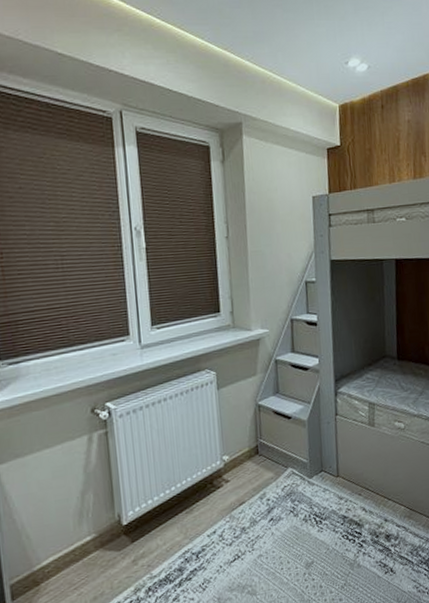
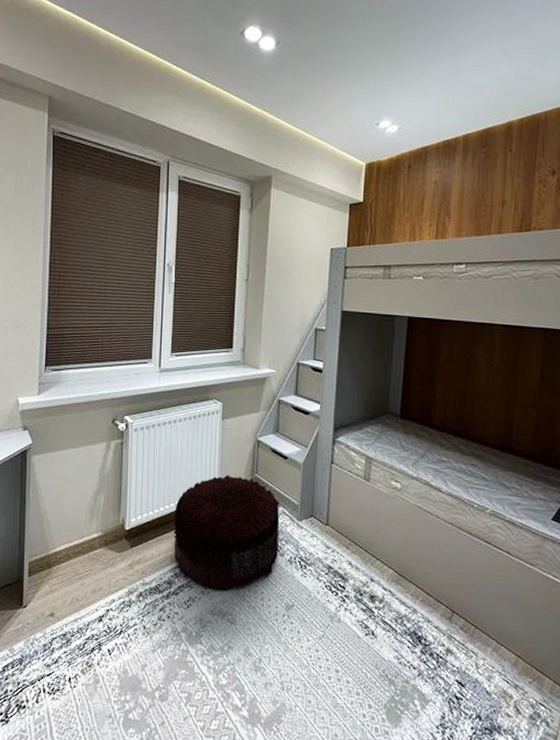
pouf: none [176,445,293,567] -> present [173,474,280,590]

